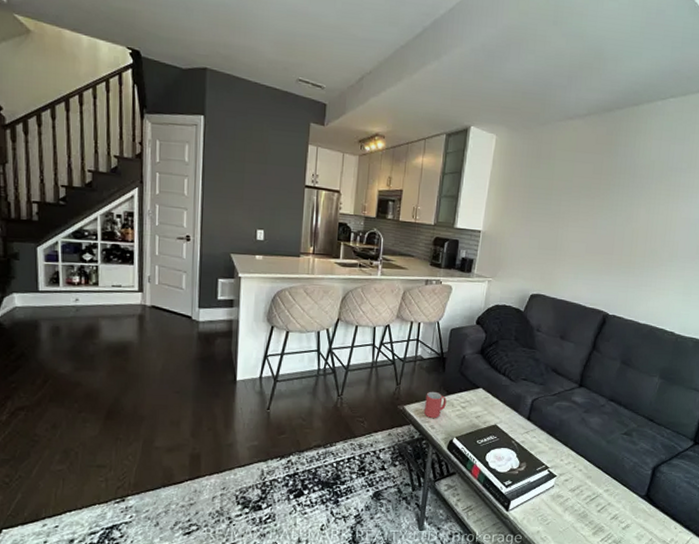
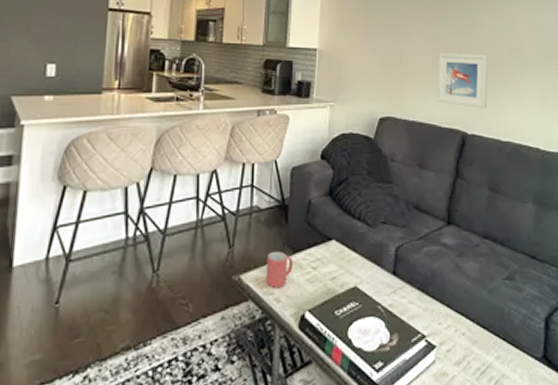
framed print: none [585,241,640,294] -> present [436,53,489,109]

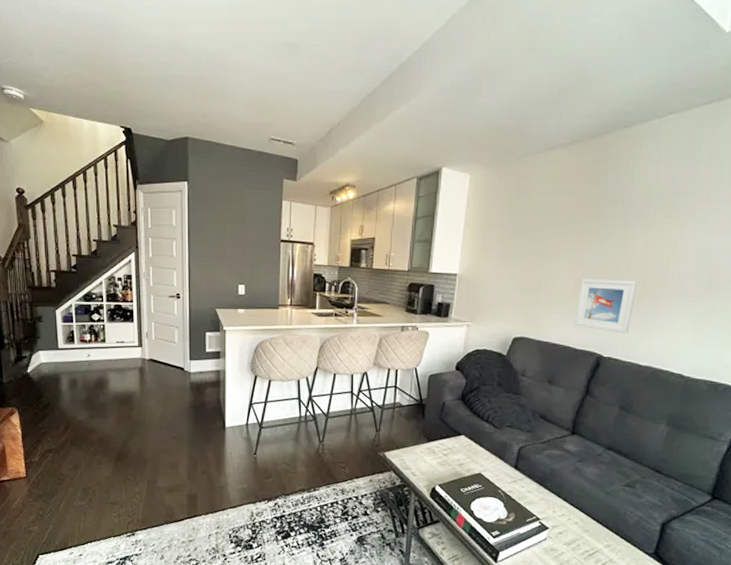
mug: present [266,251,293,288] -> none [405,438,427,465]

